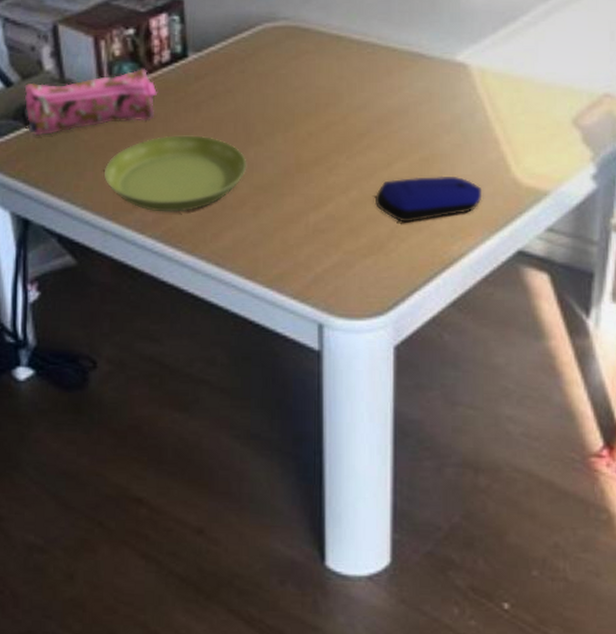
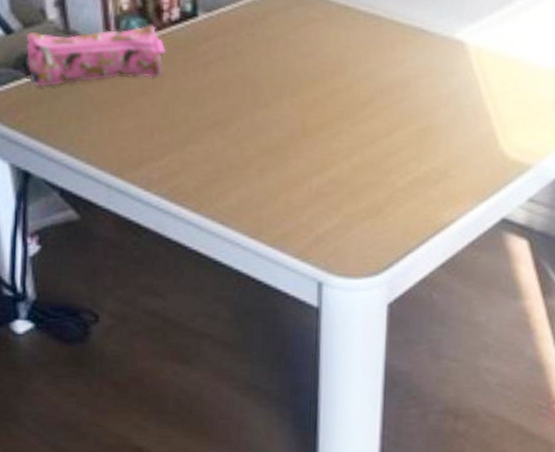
saucer: present [104,135,247,212] -> none [110,94,254,171]
computer mouse: present [374,175,481,223] -> none [375,146,472,189]

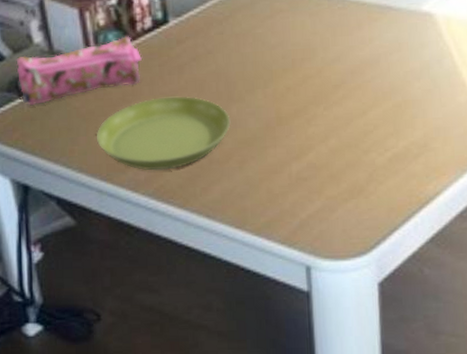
saucer: none [110,94,254,171] -> present [97,96,231,171]

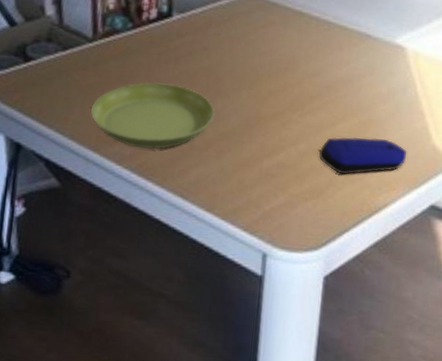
pencil case: present [16,36,143,106] -> none [25,22,144,72]
computer mouse: none [352,120,453,167] -> present [319,137,406,175]

